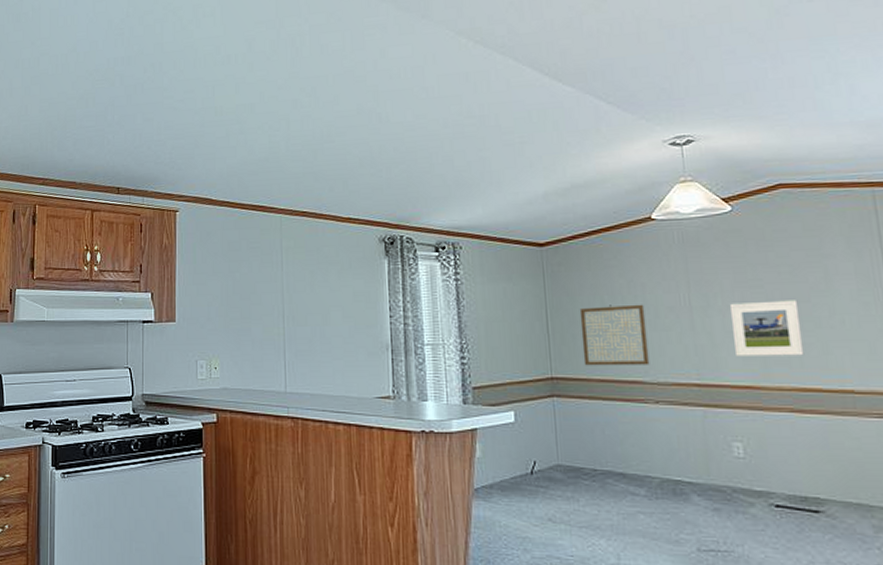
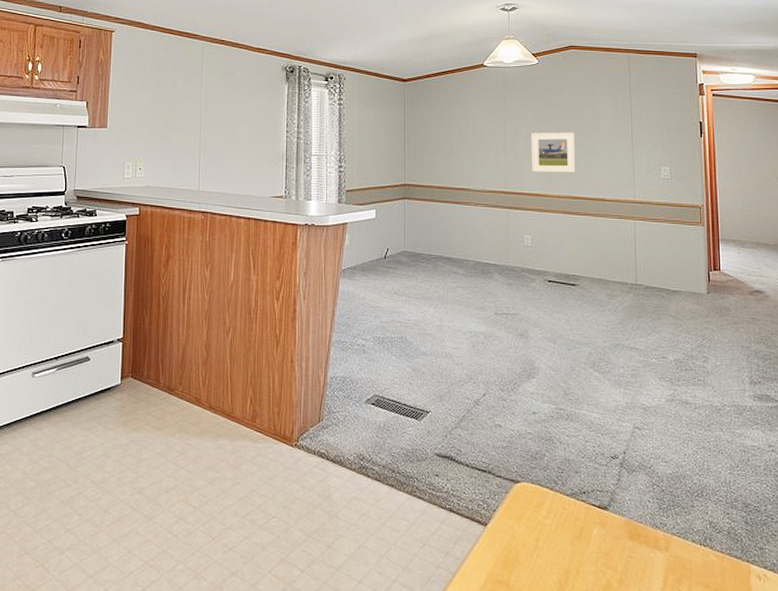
wall art: present [579,304,650,366] -> none [428,130,474,177]

